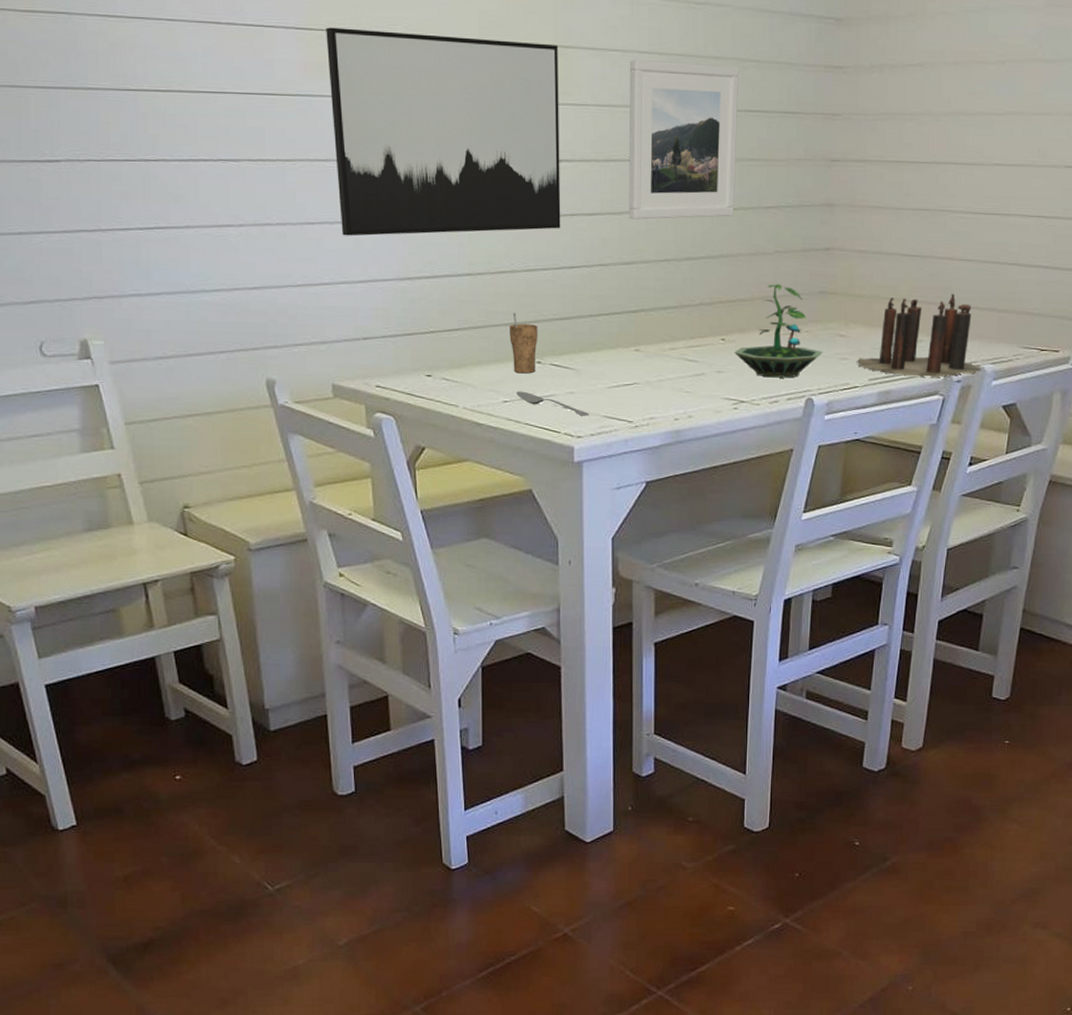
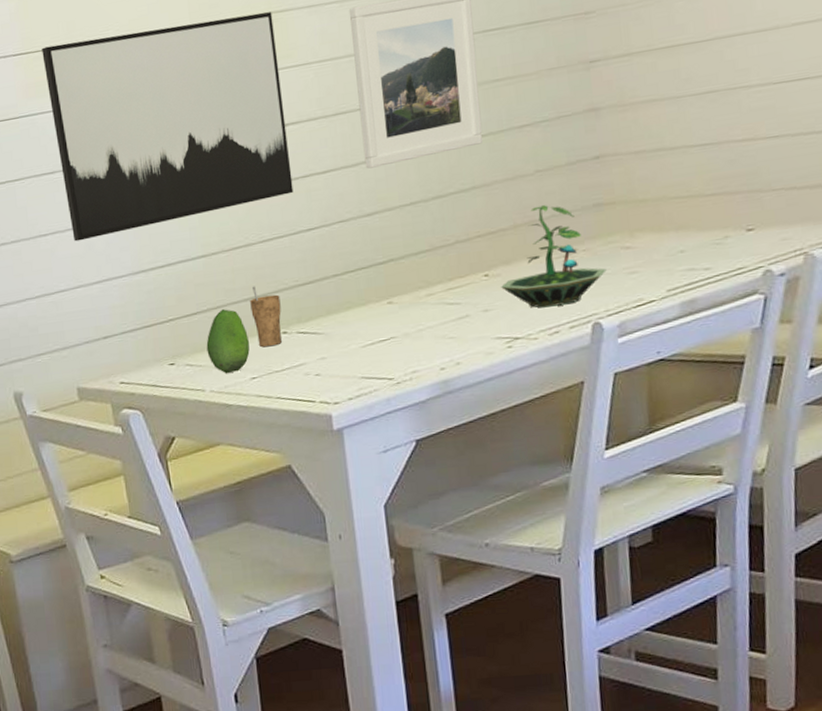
fruit: none [464,330,504,394] -> present [206,309,250,374]
spoon: present [515,391,590,416] -> none [263,364,345,381]
candle: present [857,293,982,377] -> none [650,177,810,281]

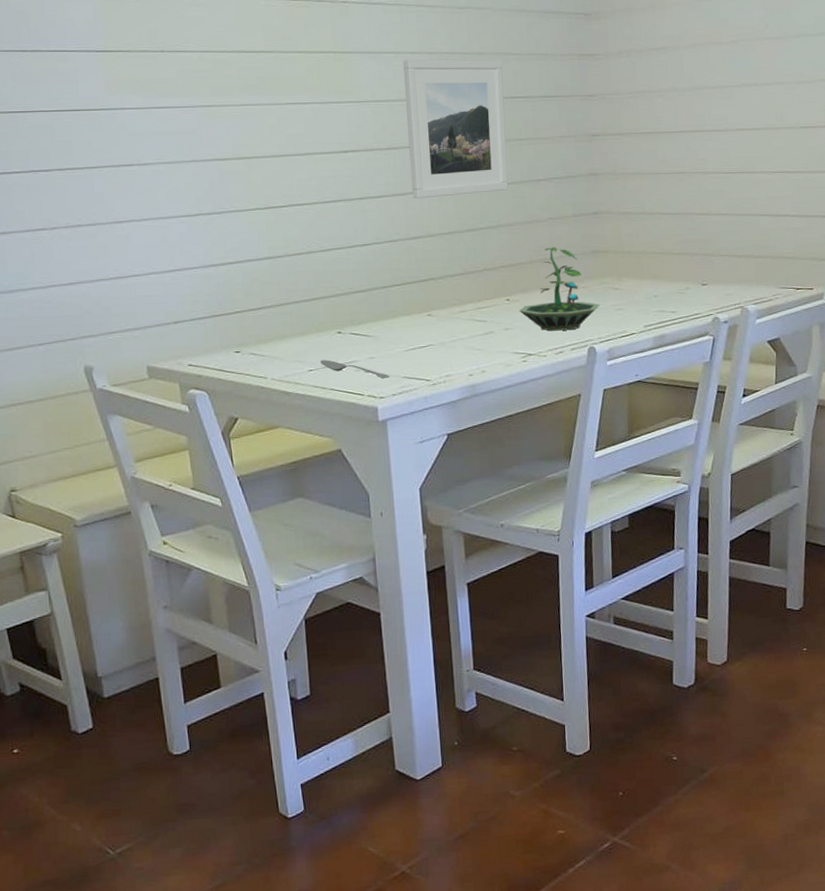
wall art: present [41,12,294,242] -> none [124,48,351,231]
fruit: present [206,309,250,374] -> none [269,307,308,365]
cup: present [250,286,282,348] -> none [310,289,337,344]
spoon: none [263,364,345,381] -> present [319,360,390,378]

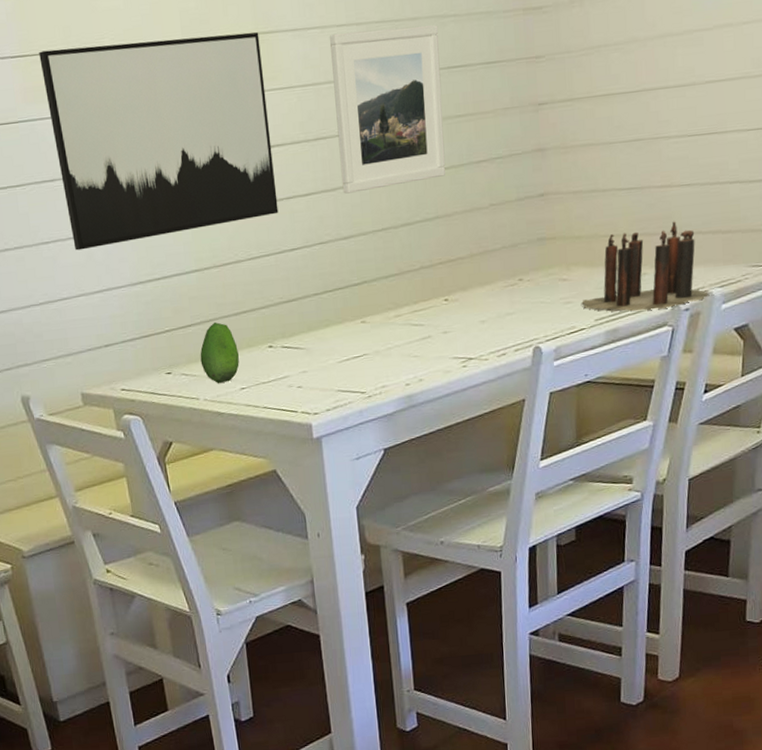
wall art: none [124,48,351,231] -> present [39,32,279,251]
fruit: none [269,307,308,365] -> present [200,322,240,384]
spoon: present [319,360,390,378] -> none [251,376,324,393]
terrarium: present [519,247,600,331] -> none [458,237,547,332]
candle: none [632,244,745,321] -> present [582,221,710,312]

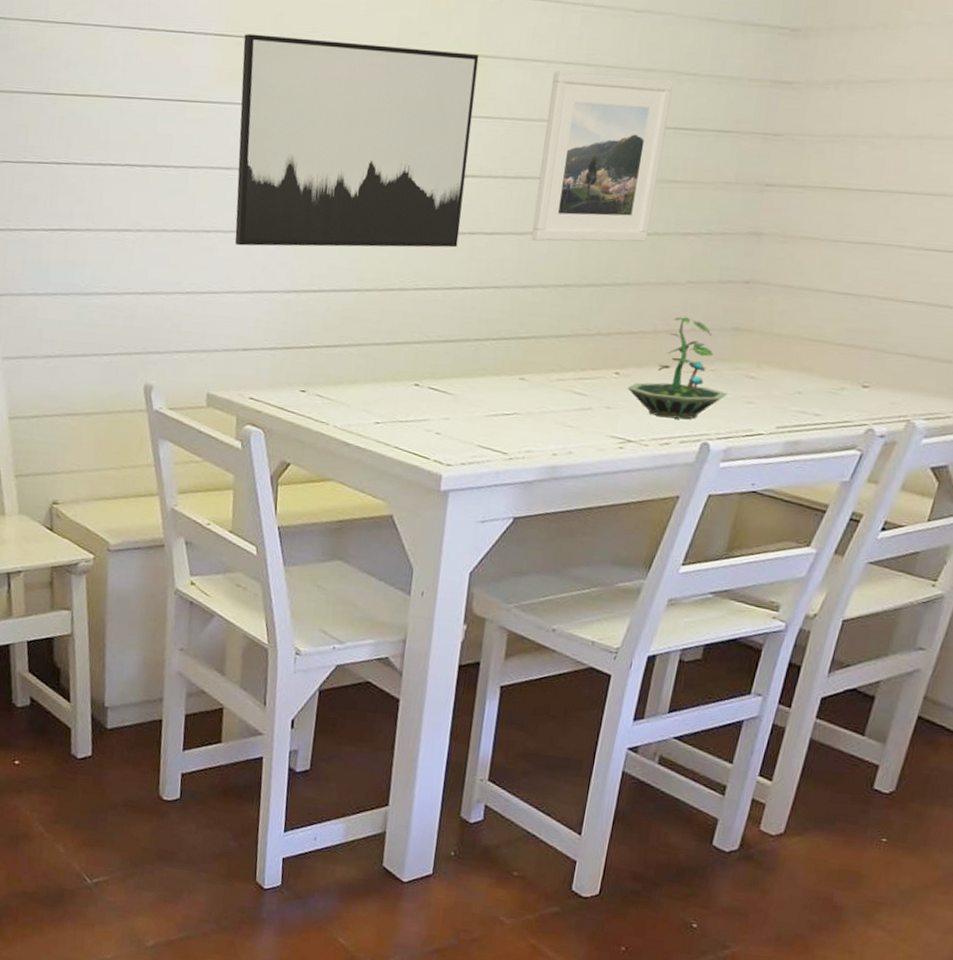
fruit: present [200,322,240,384] -> none [339,348,382,413]
terrarium: none [458,237,547,332] -> present [627,316,728,419]
candle: present [582,221,710,312] -> none [765,338,912,431]

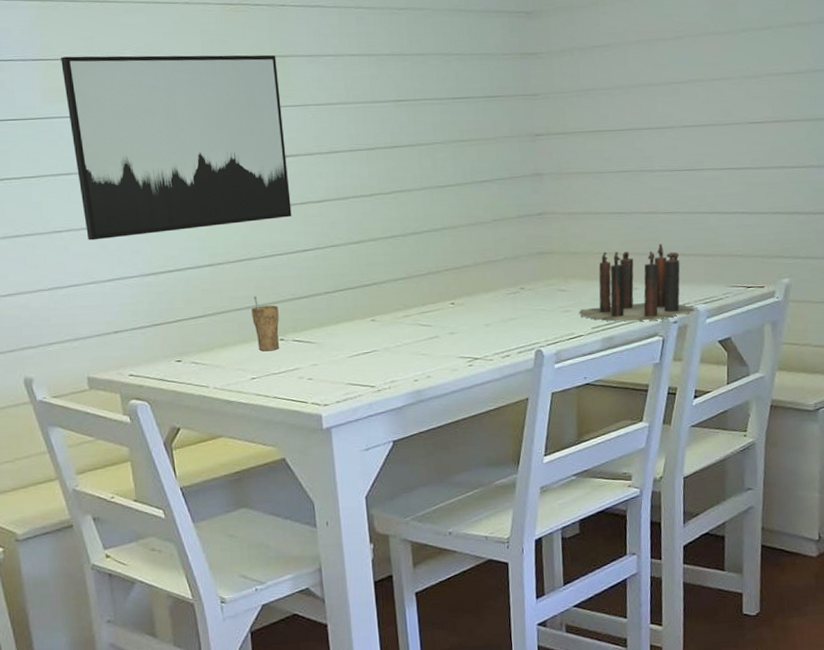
cup: none [389,331,421,396] -> present [251,296,279,352]
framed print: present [531,70,674,242] -> none [343,60,451,203]
terrarium: present [627,316,728,419] -> none [464,249,547,335]
candle: none [765,338,912,431] -> present [579,243,695,322]

